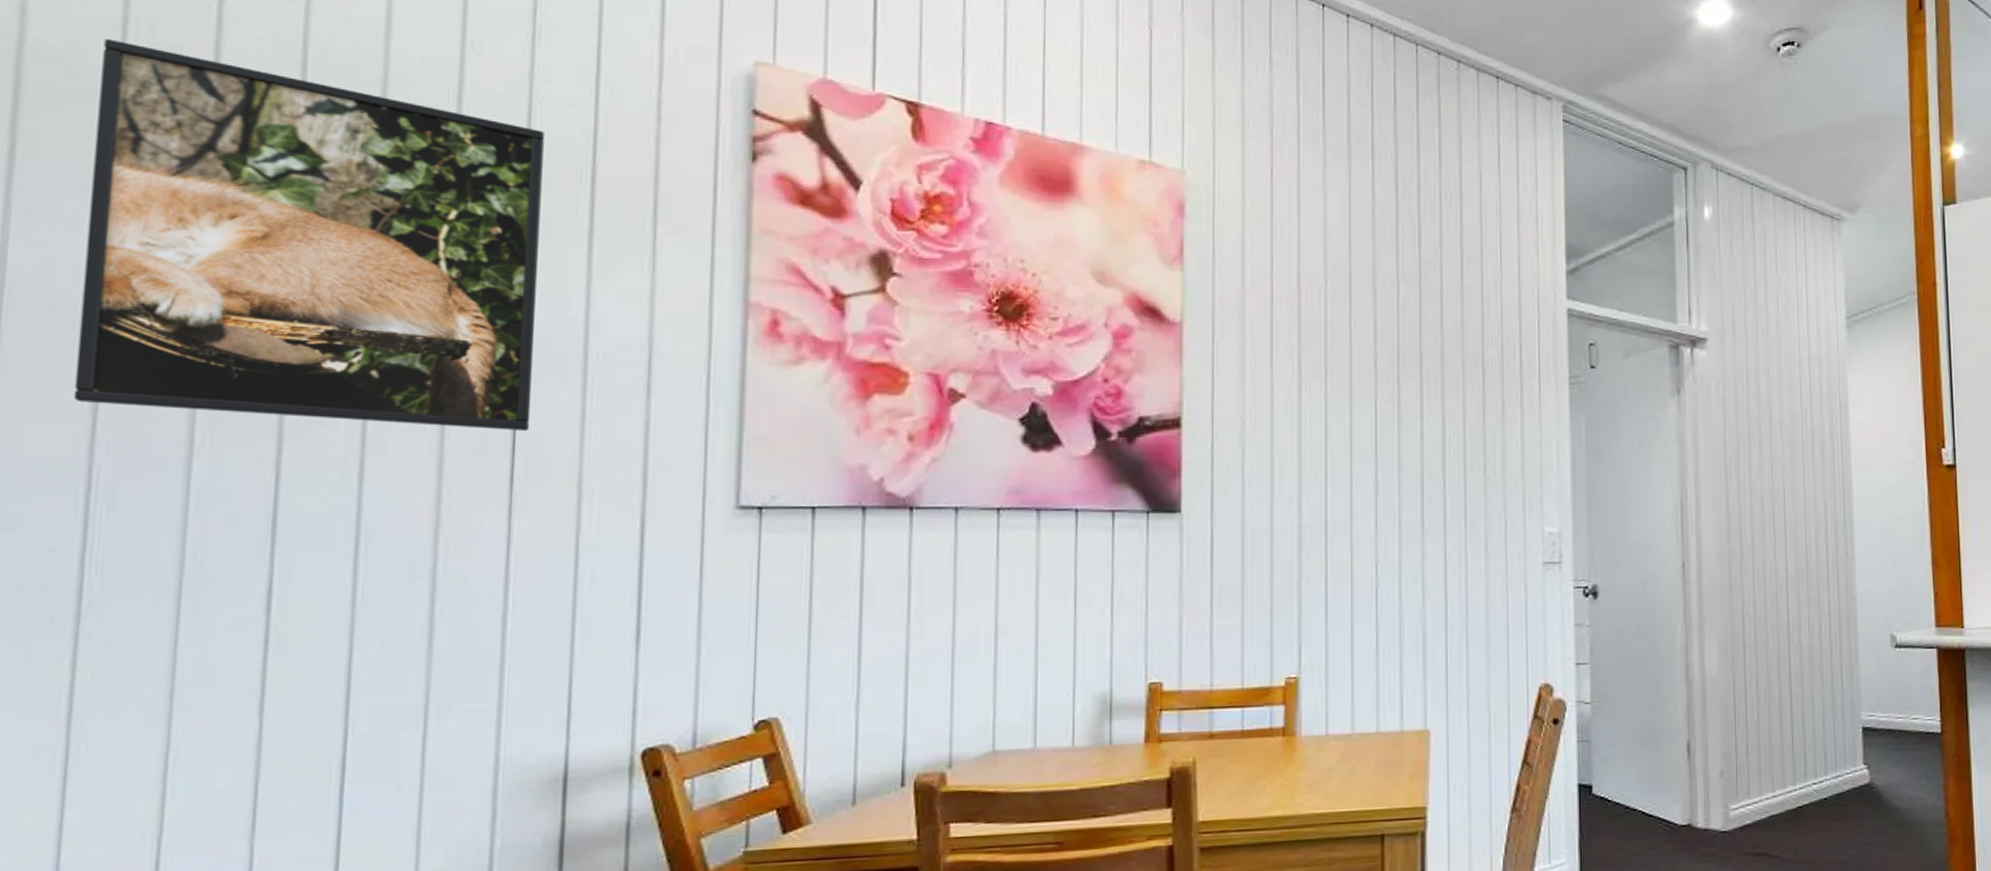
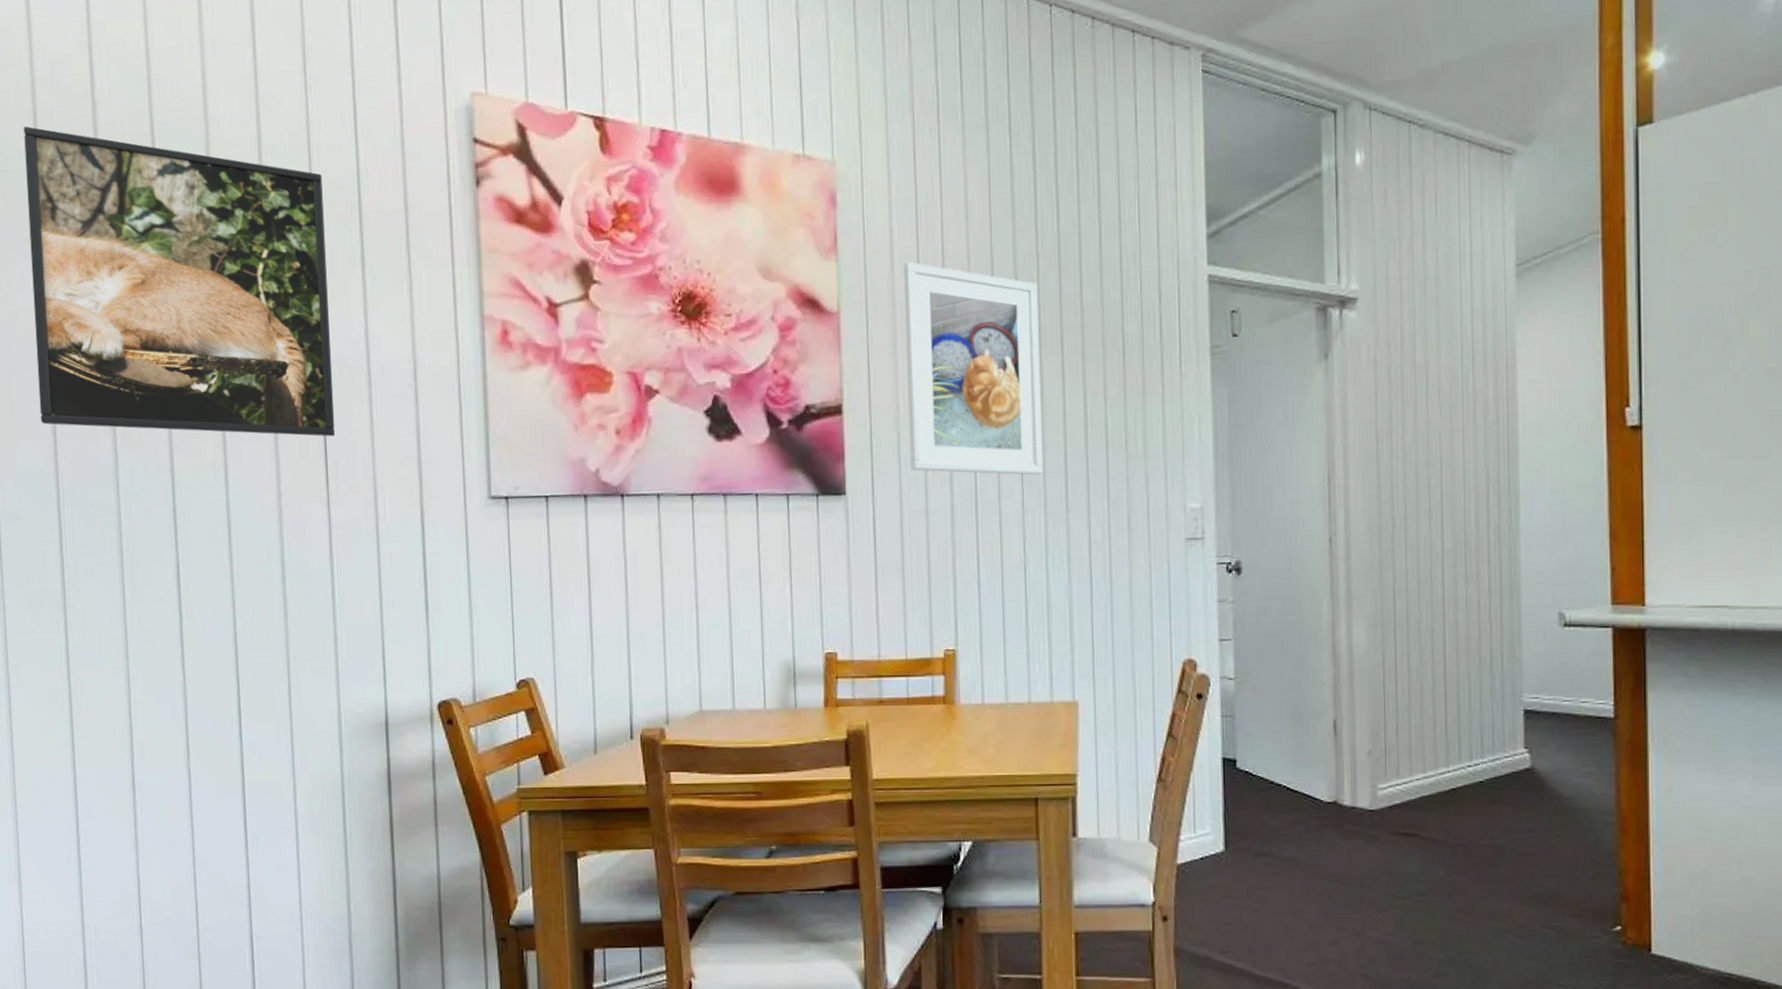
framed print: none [1255,276,1398,497] -> present [904,262,1043,476]

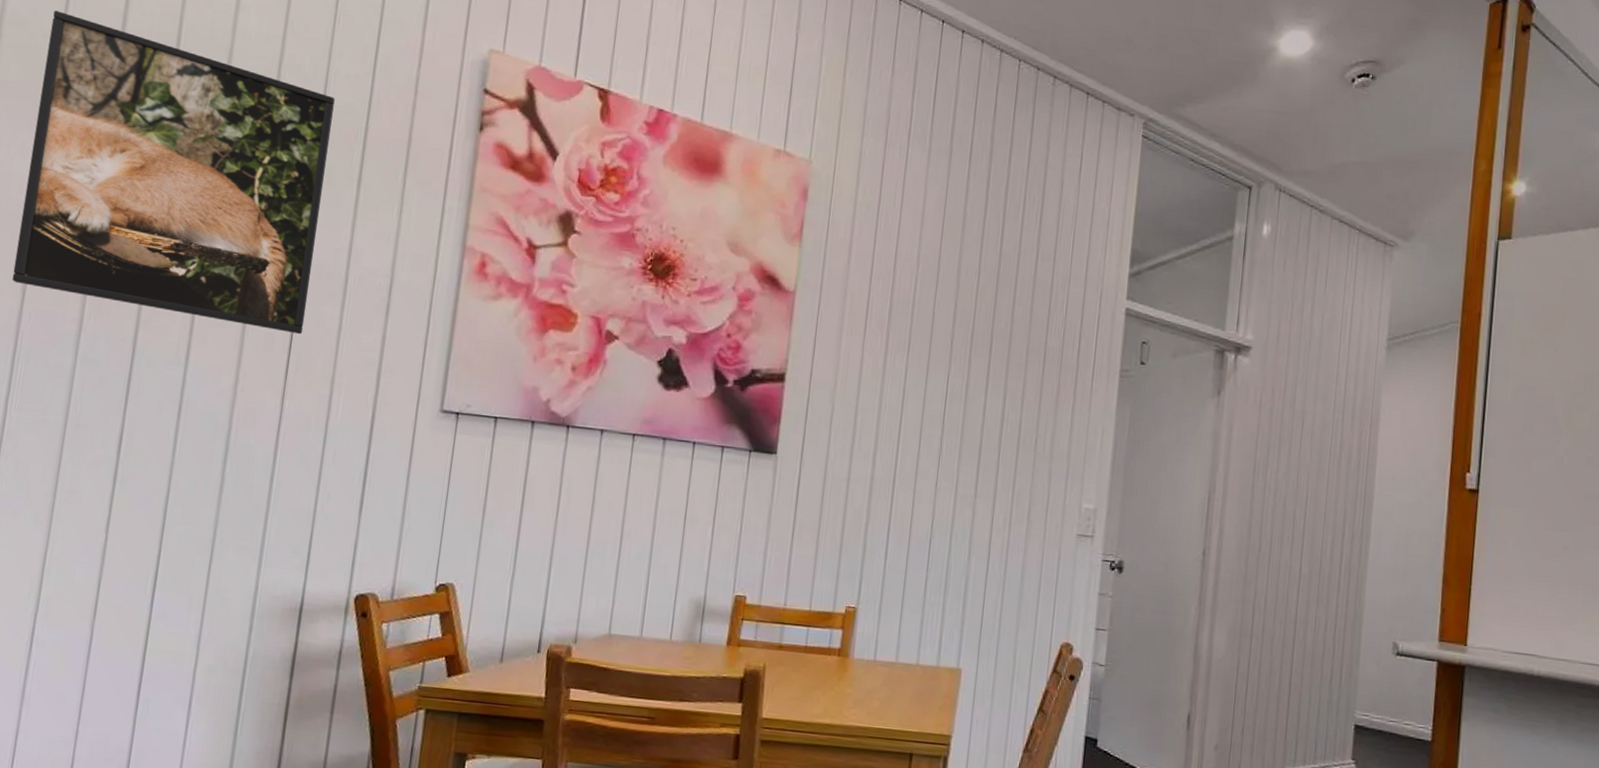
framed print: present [904,262,1043,476] -> none [839,257,976,461]

